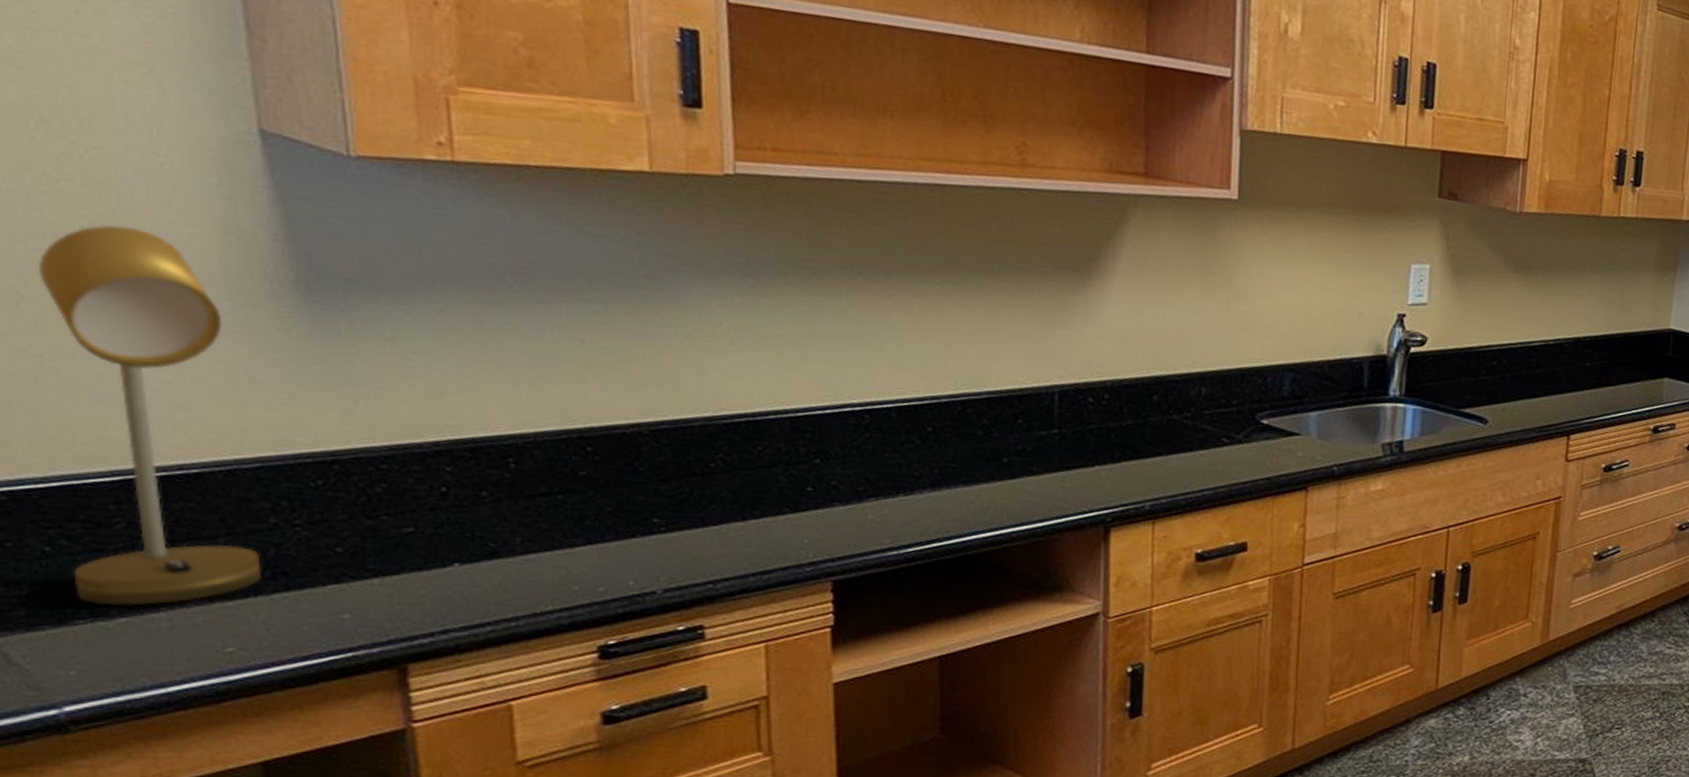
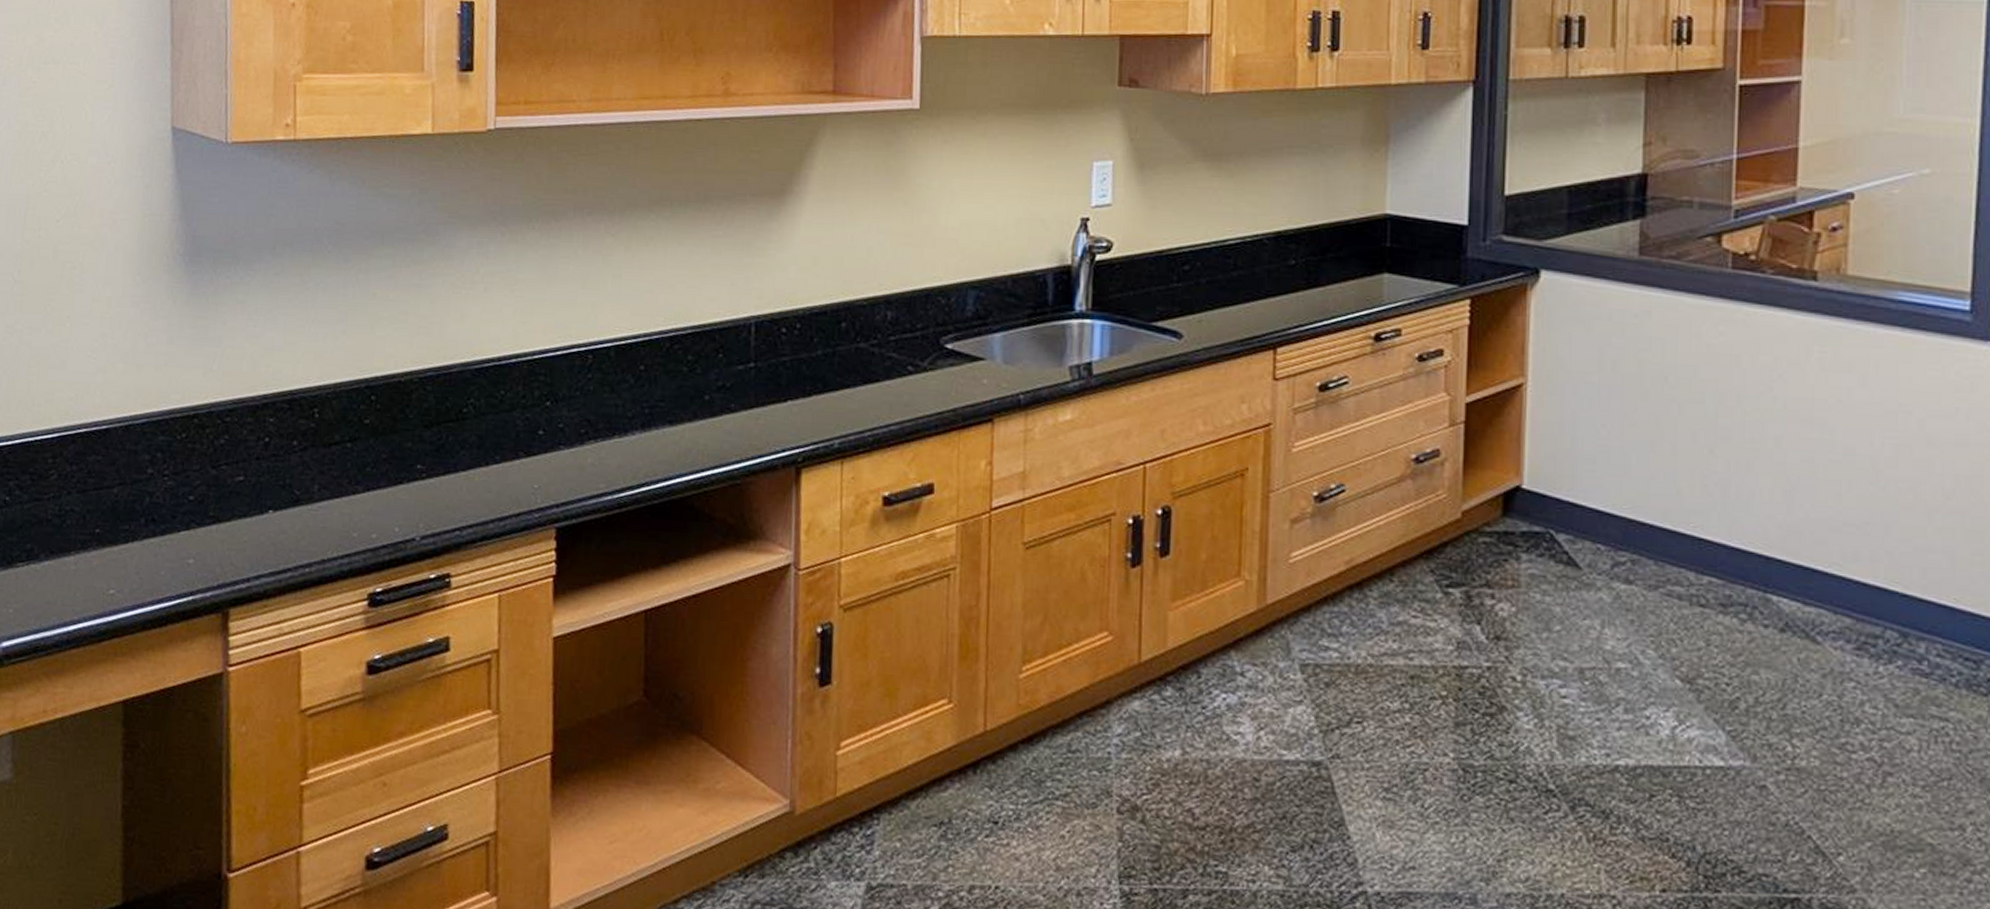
desk lamp: present [39,225,261,607] -> none [20,217,139,551]

